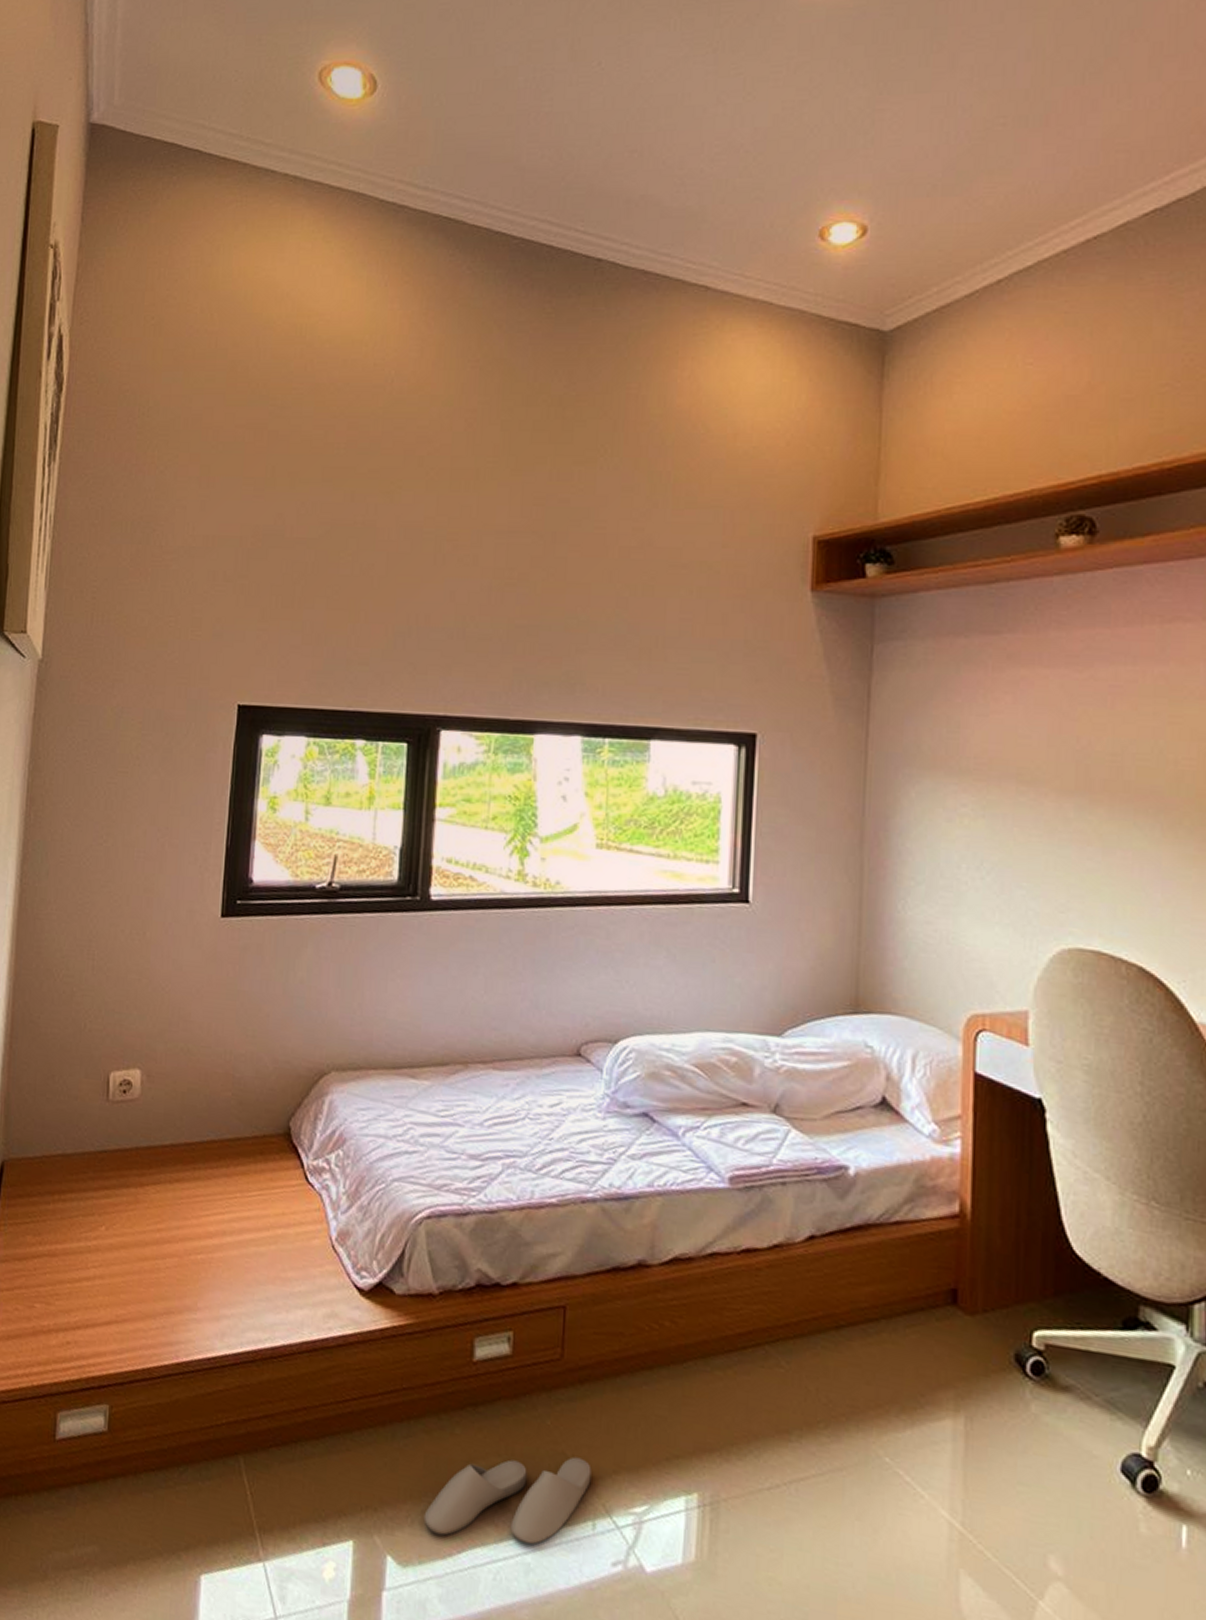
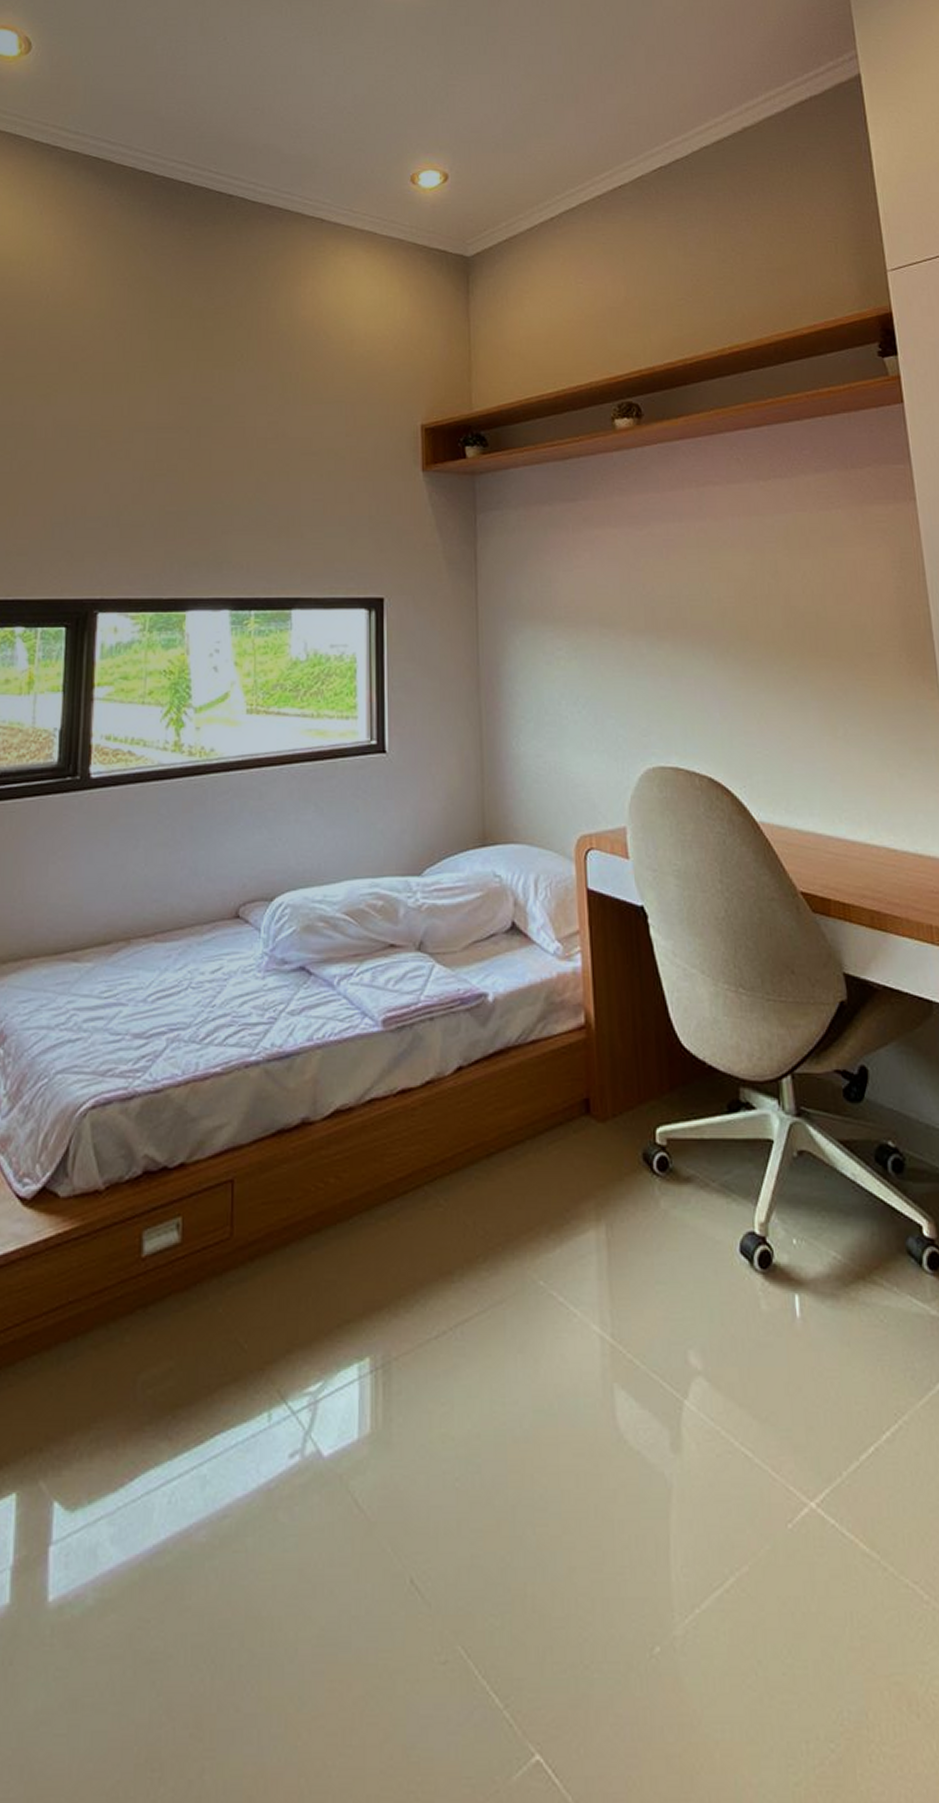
slippers: present [423,1456,592,1545] -> none [93,1343,265,1464]

